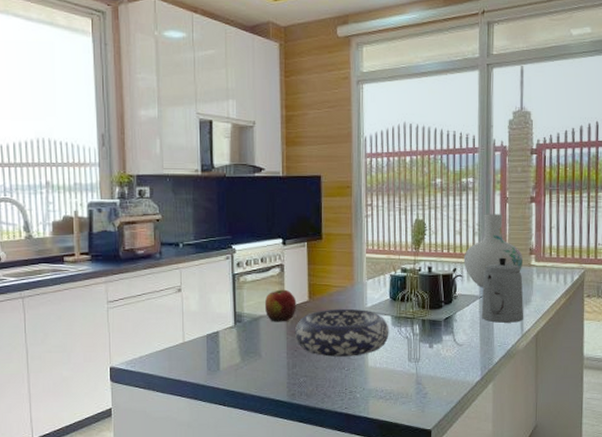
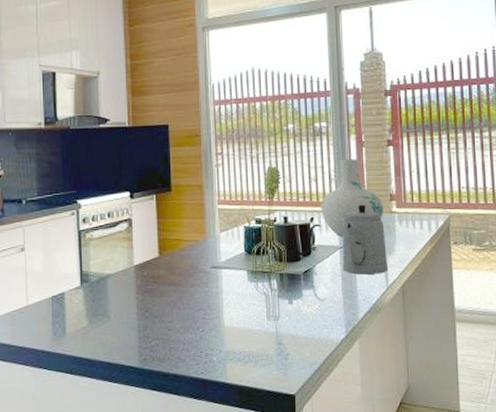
apple: present [264,289,297,322] -> none [112,245,146,281]
decorative bowl: present [295,308,389,357] -> none [145,264,245,317]

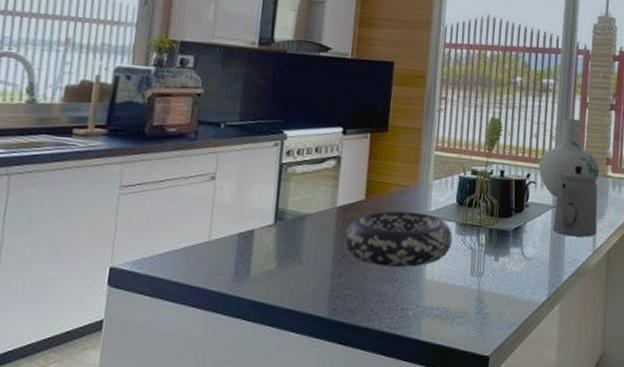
decorative bowl: none [145,264,245,317] -> present [345,211,453,267]

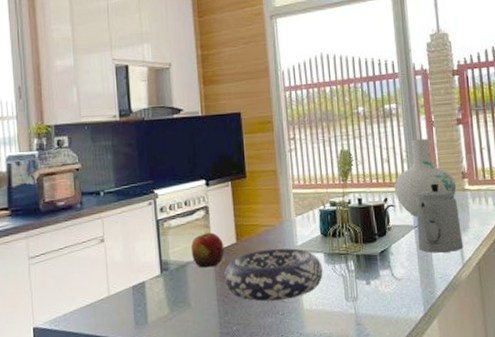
apple: none [313,184,351,223] -> present [190,232,225,268]

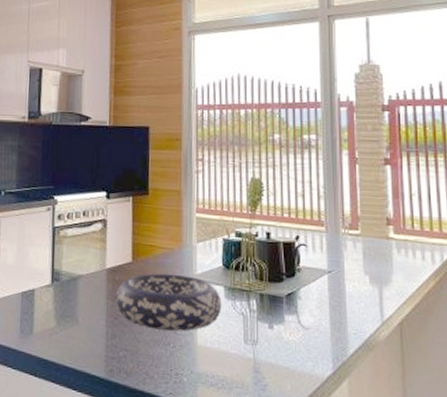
apple: present [190,232,225,268] -> none [84,247,119,285]
vase: present [394,138,457,216] -> none [307,175,380,260]
teapot: present [416,183,464,253] -> none [330,226,384,306]

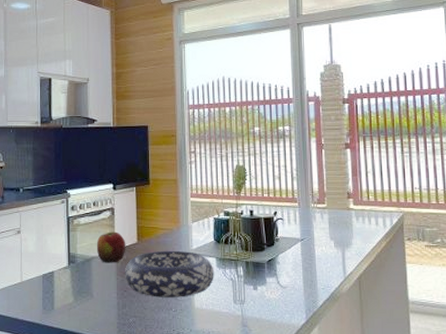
apple: none [84,247,119,285] -> present [96,231,126,263]

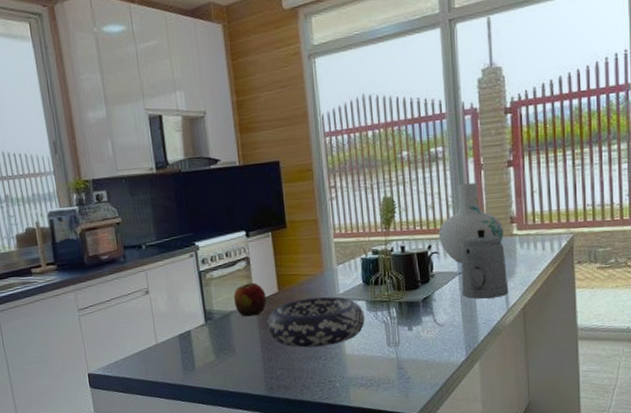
vase: none [283,160,342,230] -> present [438,182,504,263]
teapot: none [303,201,346,265] -> present [461,229,509,299]

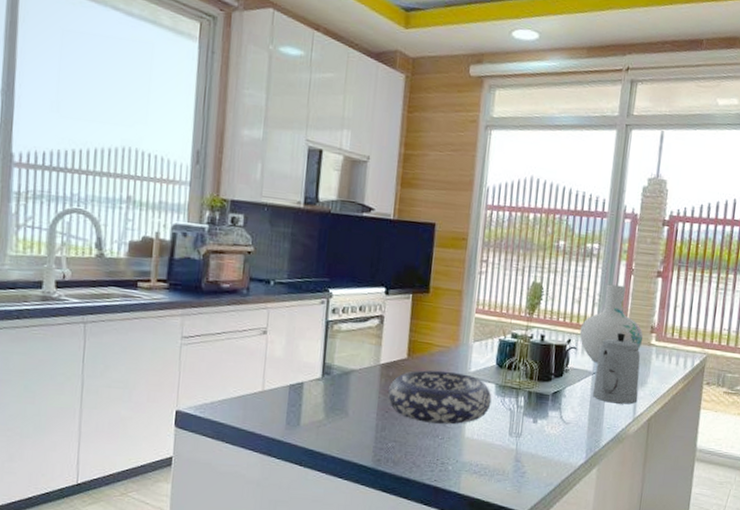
apple: present [233,282,267,317] -> none [357,342,394,380]

